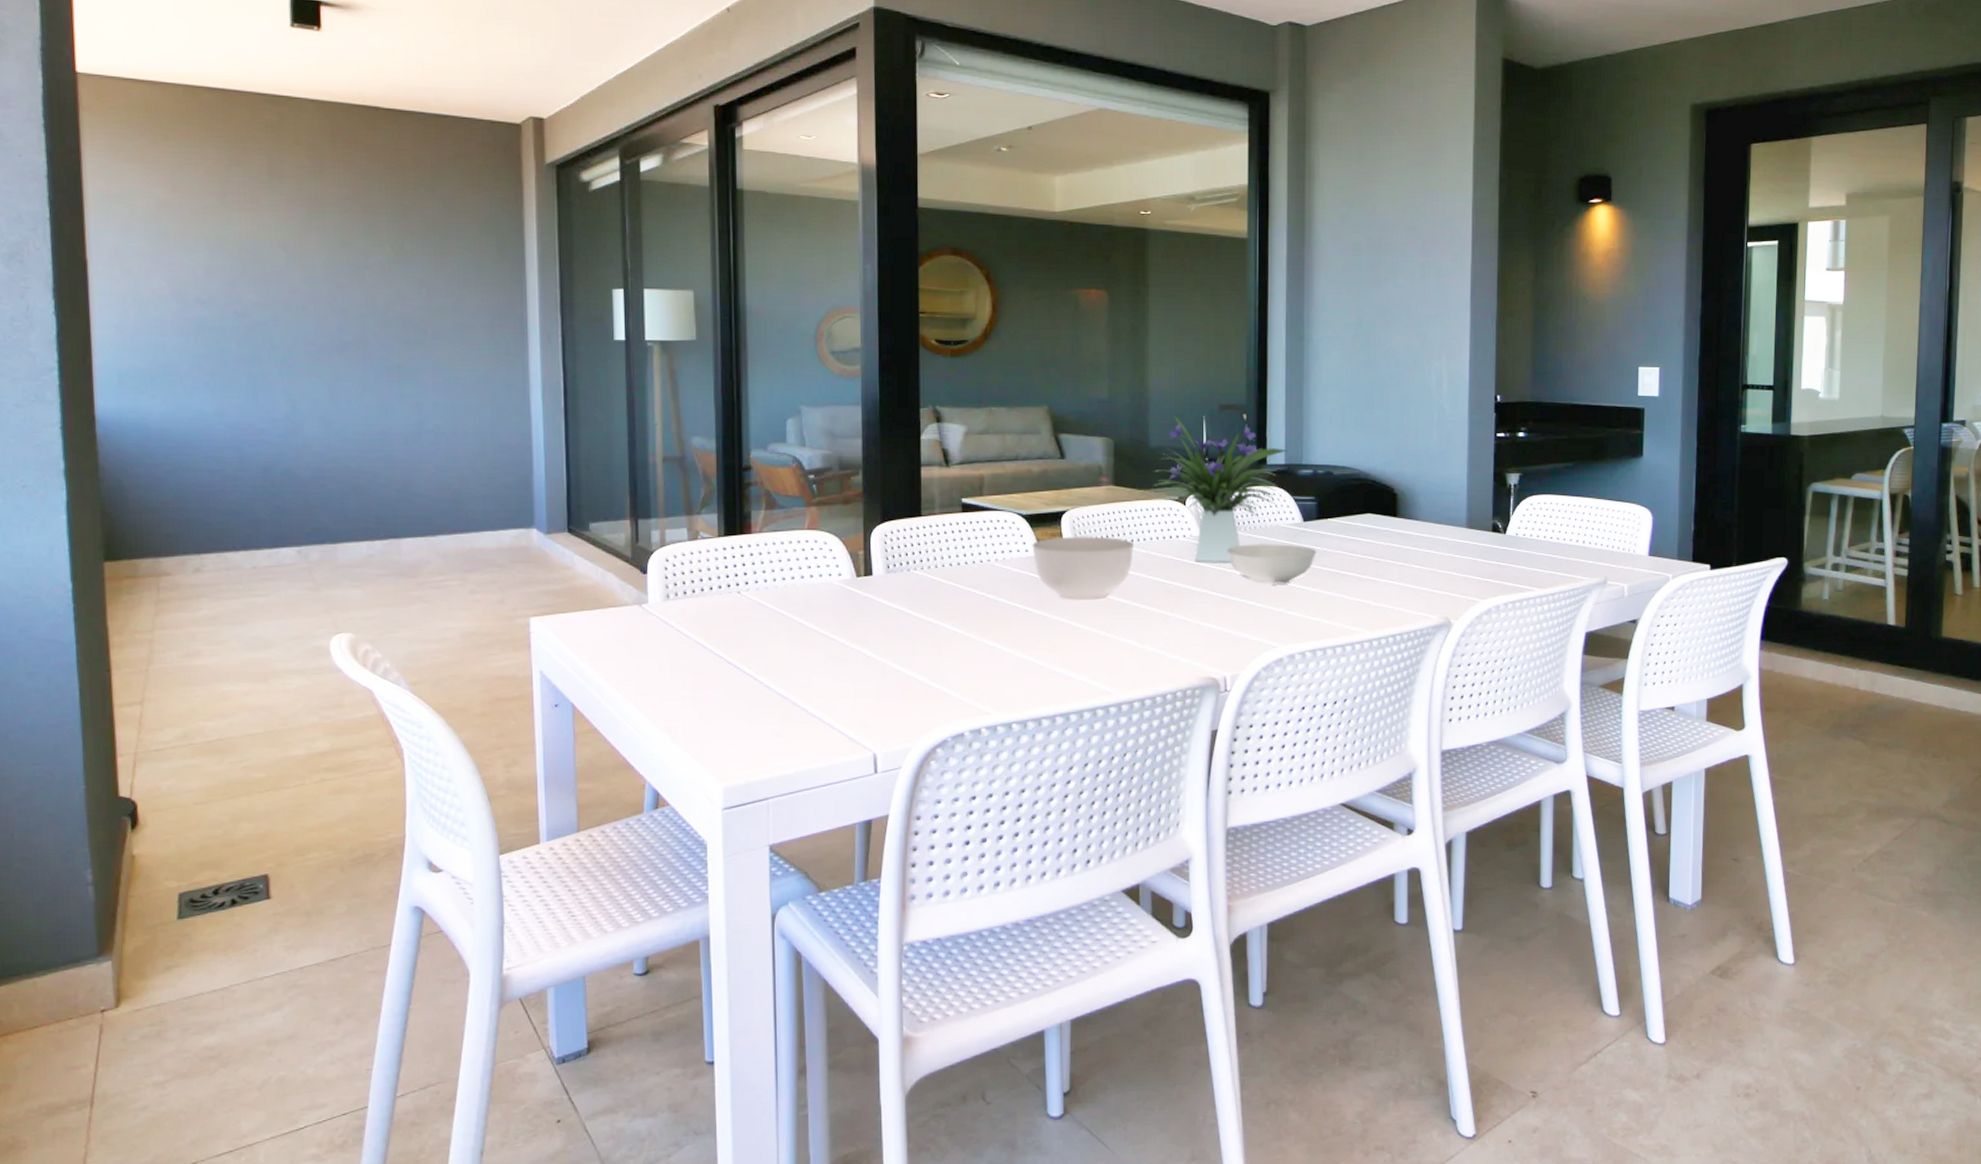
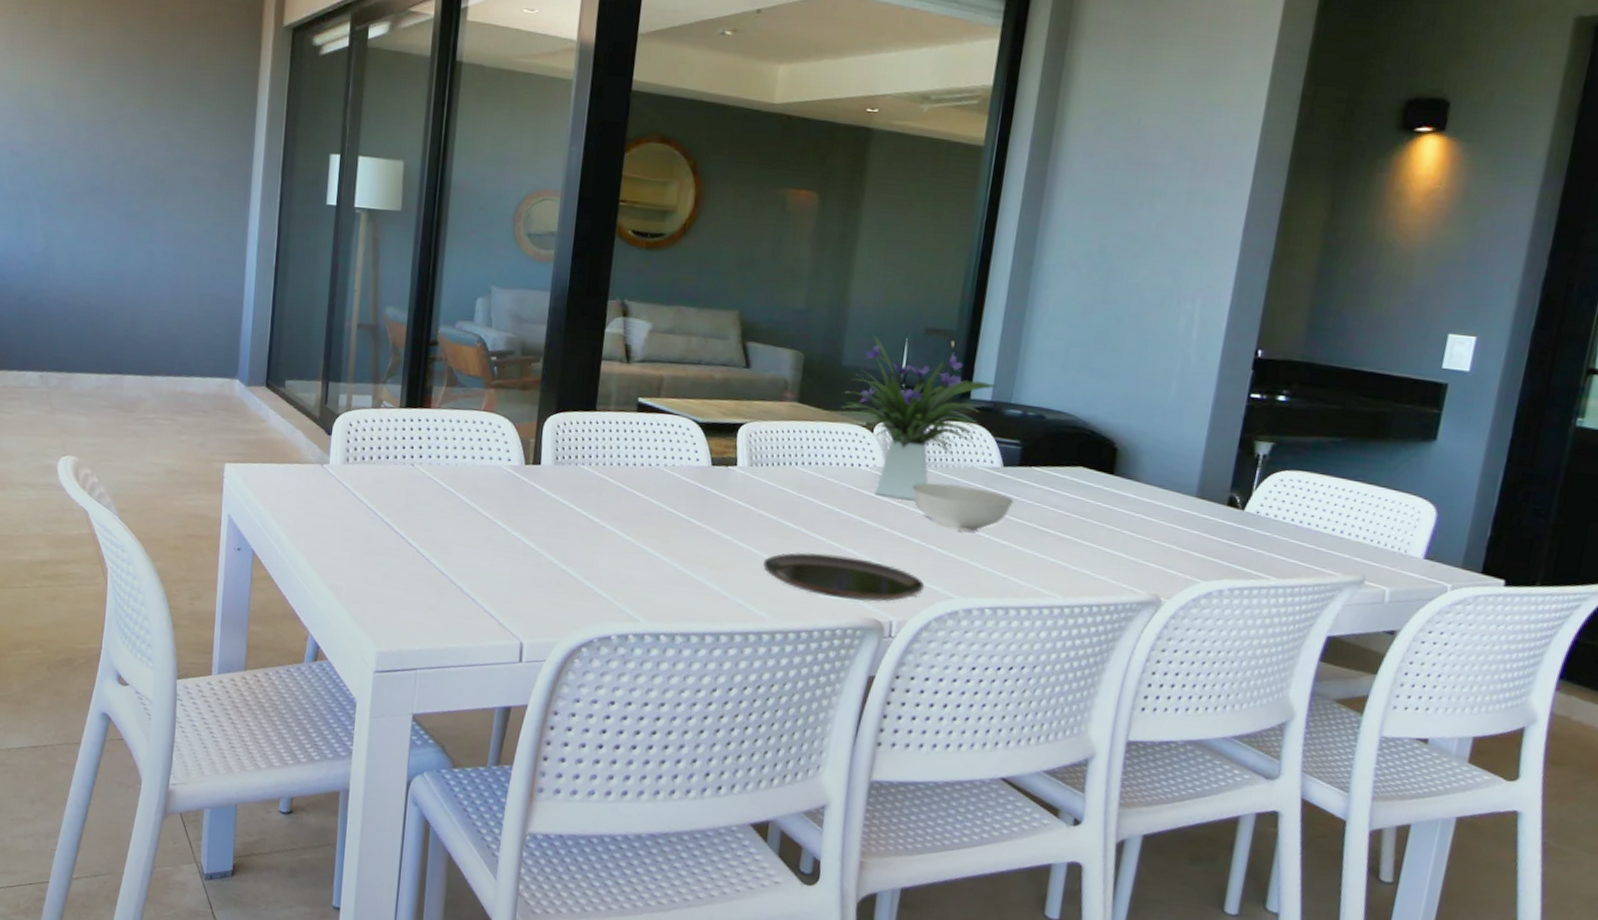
bowl: present [1032,536,1135,601] -> none [703,449,812,521]
plate: none [1101,622,1251,663] -> present [762,552,925,603]

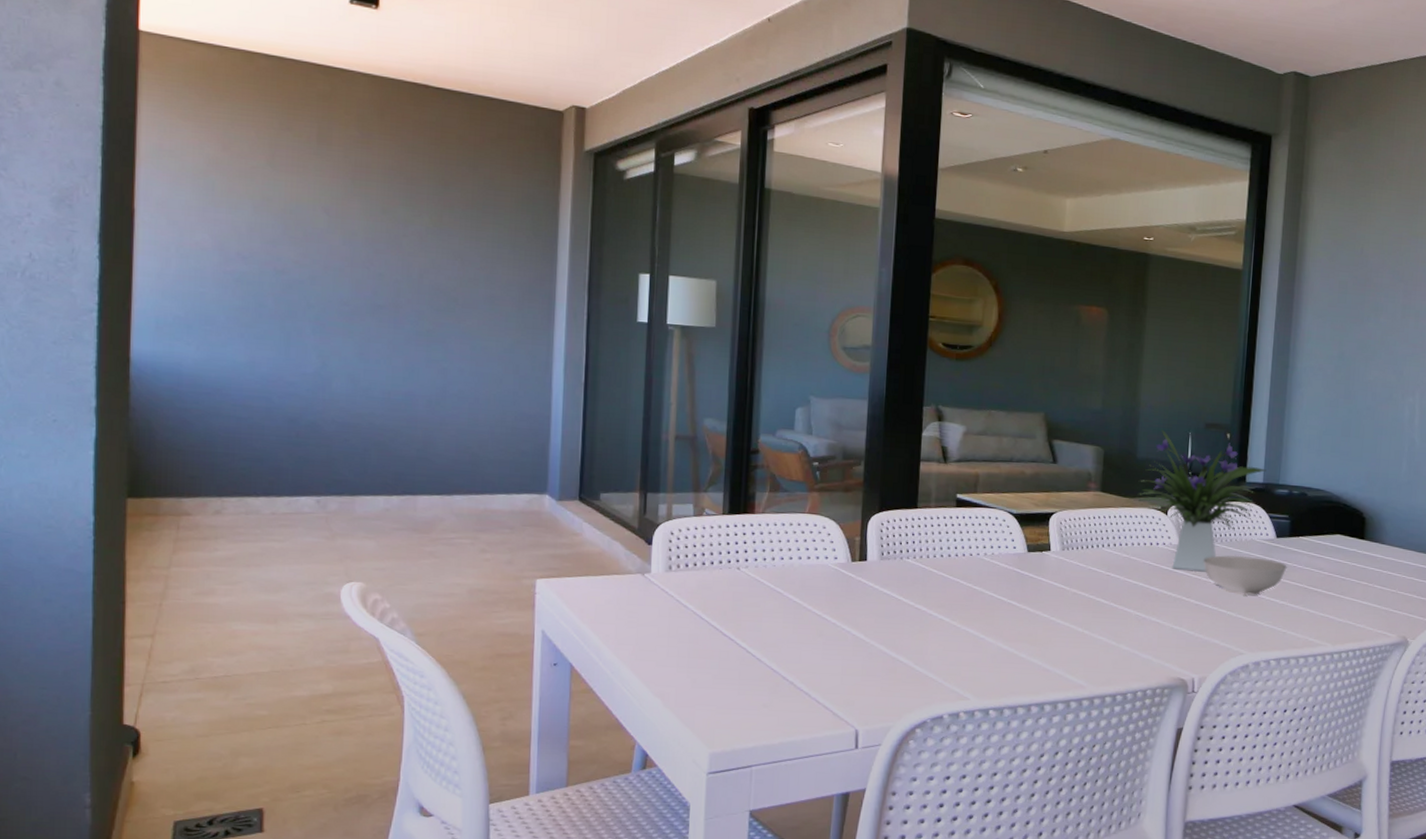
plate: present [762,552,925,603] -> none [1078,624,1220,664]

